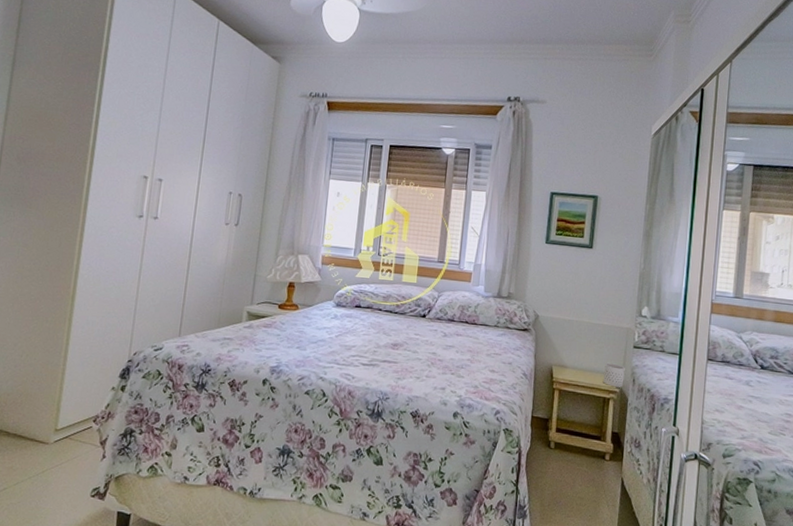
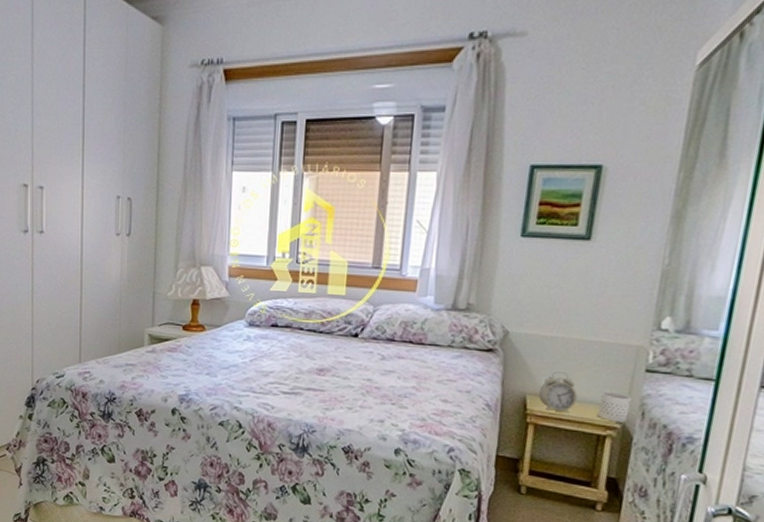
alarm clock: none [562,347,589,379] -> present [539,372,578,412]

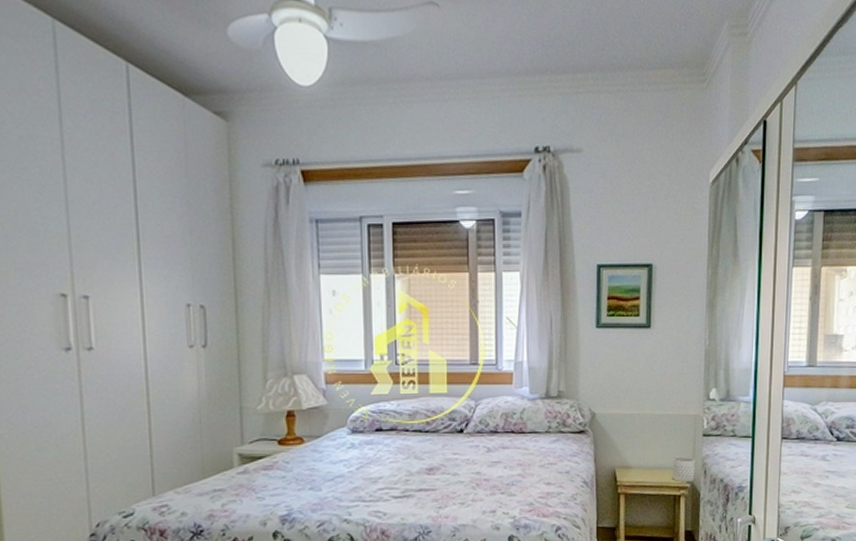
alarm clock: present [539,372,578,412] -> none [626,444,655,480]

